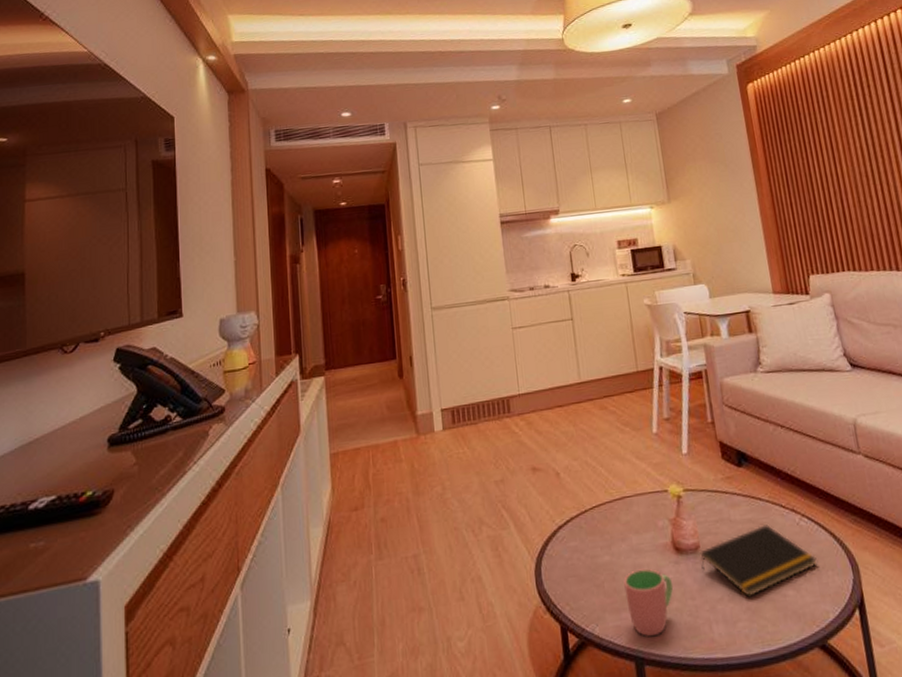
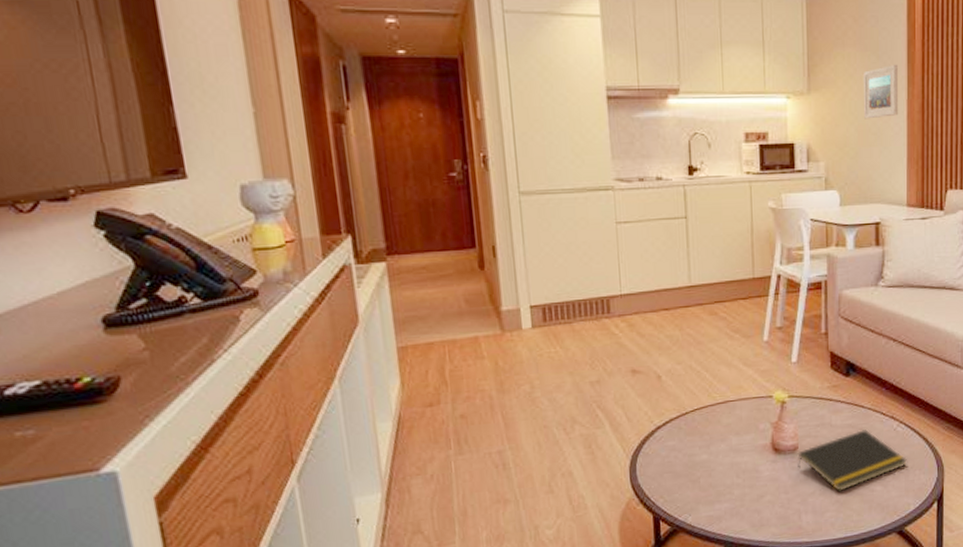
cup: present [623,568,674,636] -> none [720,466,769,524]
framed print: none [715,169,751,219] -> present [864,64,898,119]

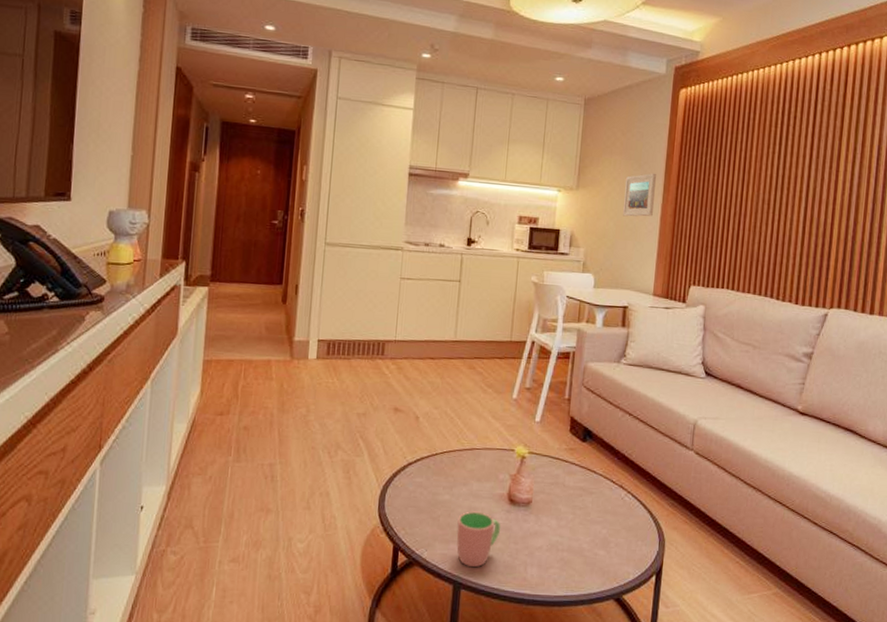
cup: none [720,466,769,524] -> present [456,511,501,567]
notepad: present [797,429,907,492] -> none [529,494,631,550]

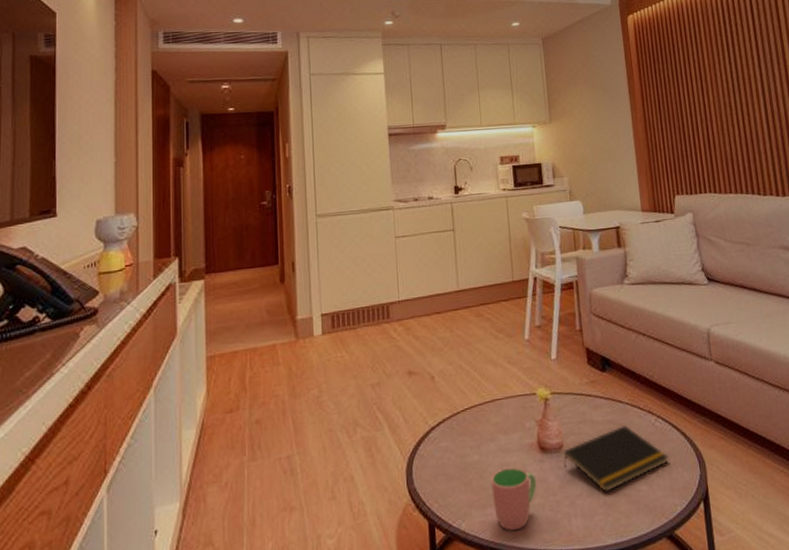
notepad: none [529,494,631,550] -> present [563,425,669,492]
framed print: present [623,173,656,217] -> none [594,95,626,141]

